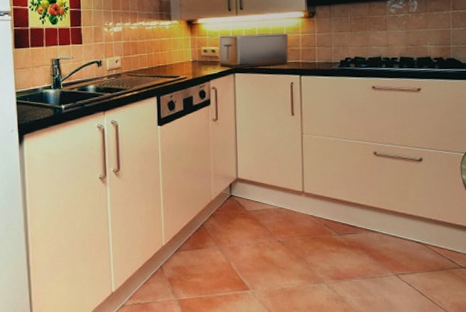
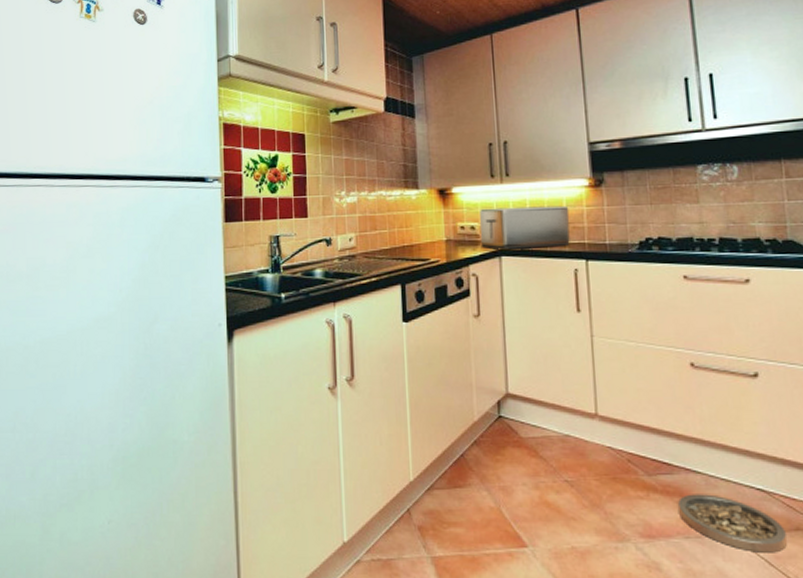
pet bowl: none [360,247,436,287] -> present [678,494,788,553]

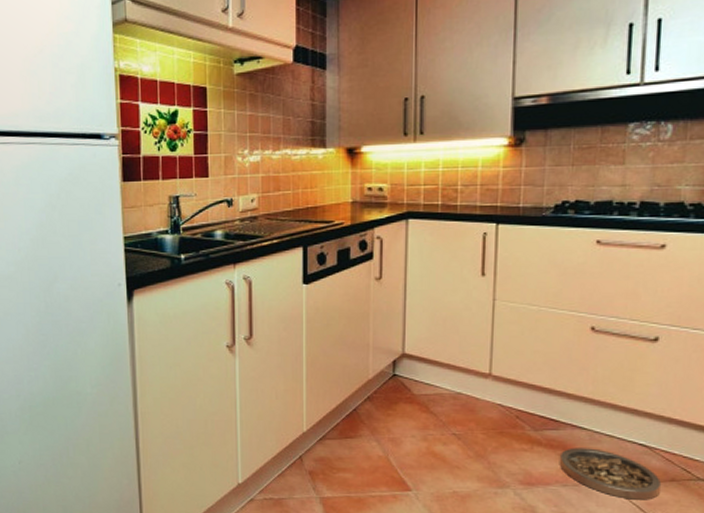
toaster: present [479,206,570,251] -> none [387,166,485,213]

